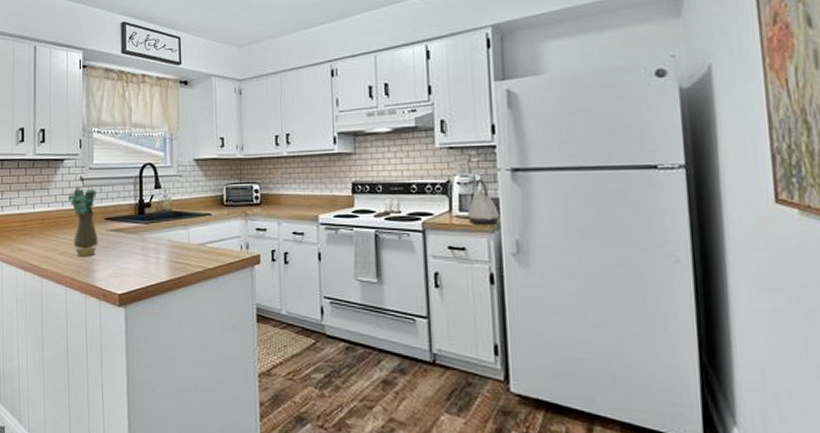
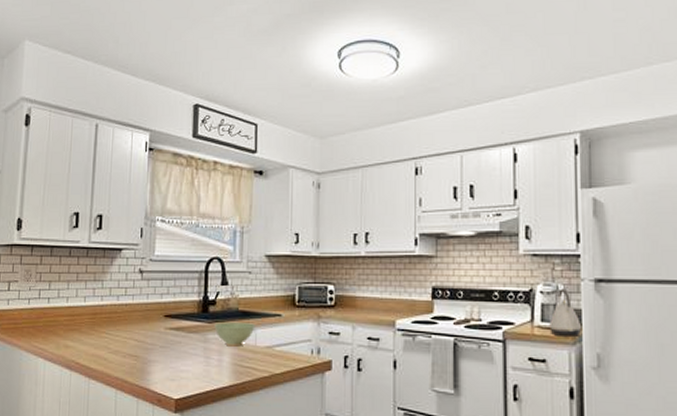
vase: present [68,185,98,257] -> none [125,277,156,357]
bowl: none [150,223,188,245] -> present [214,322,255,347]

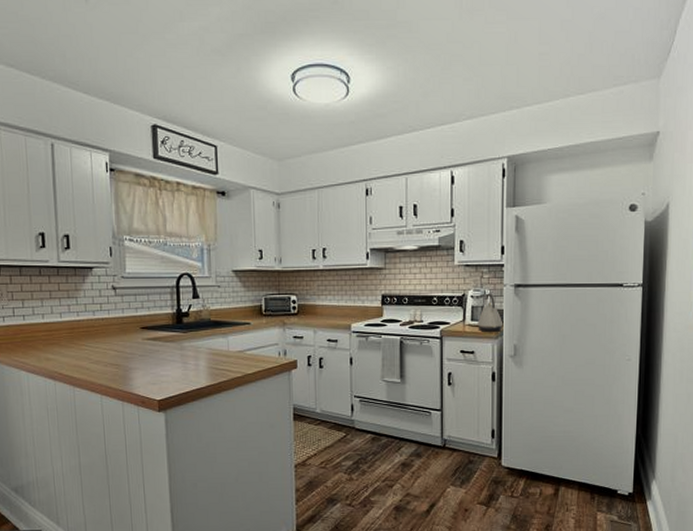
bowl: present [214,322,255,347] -> none [189,331,227,352]

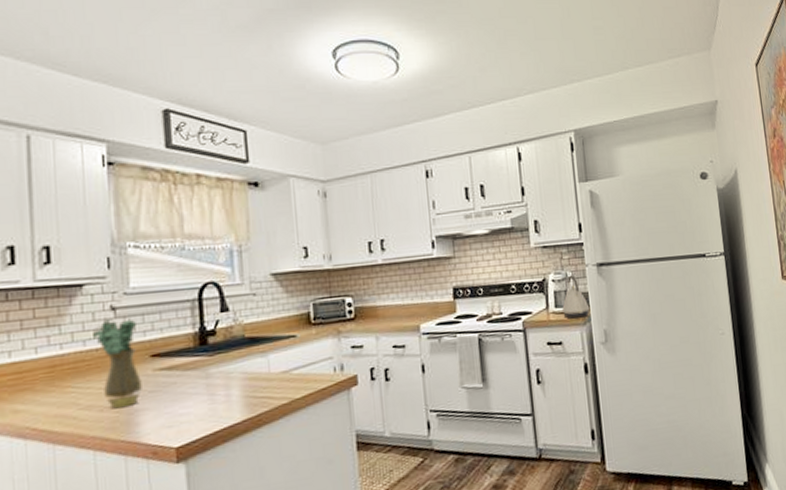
vase: none [100,294,135,366] -> present [93,316,142,409]

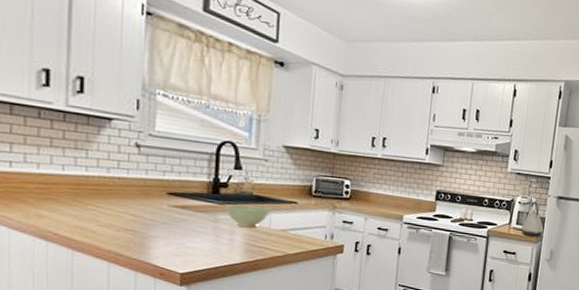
vase: present [93,316,142,409] -> none [117,151,157,232]
bowl: none [216,349,267,379] -> present [225,204,270,228]

